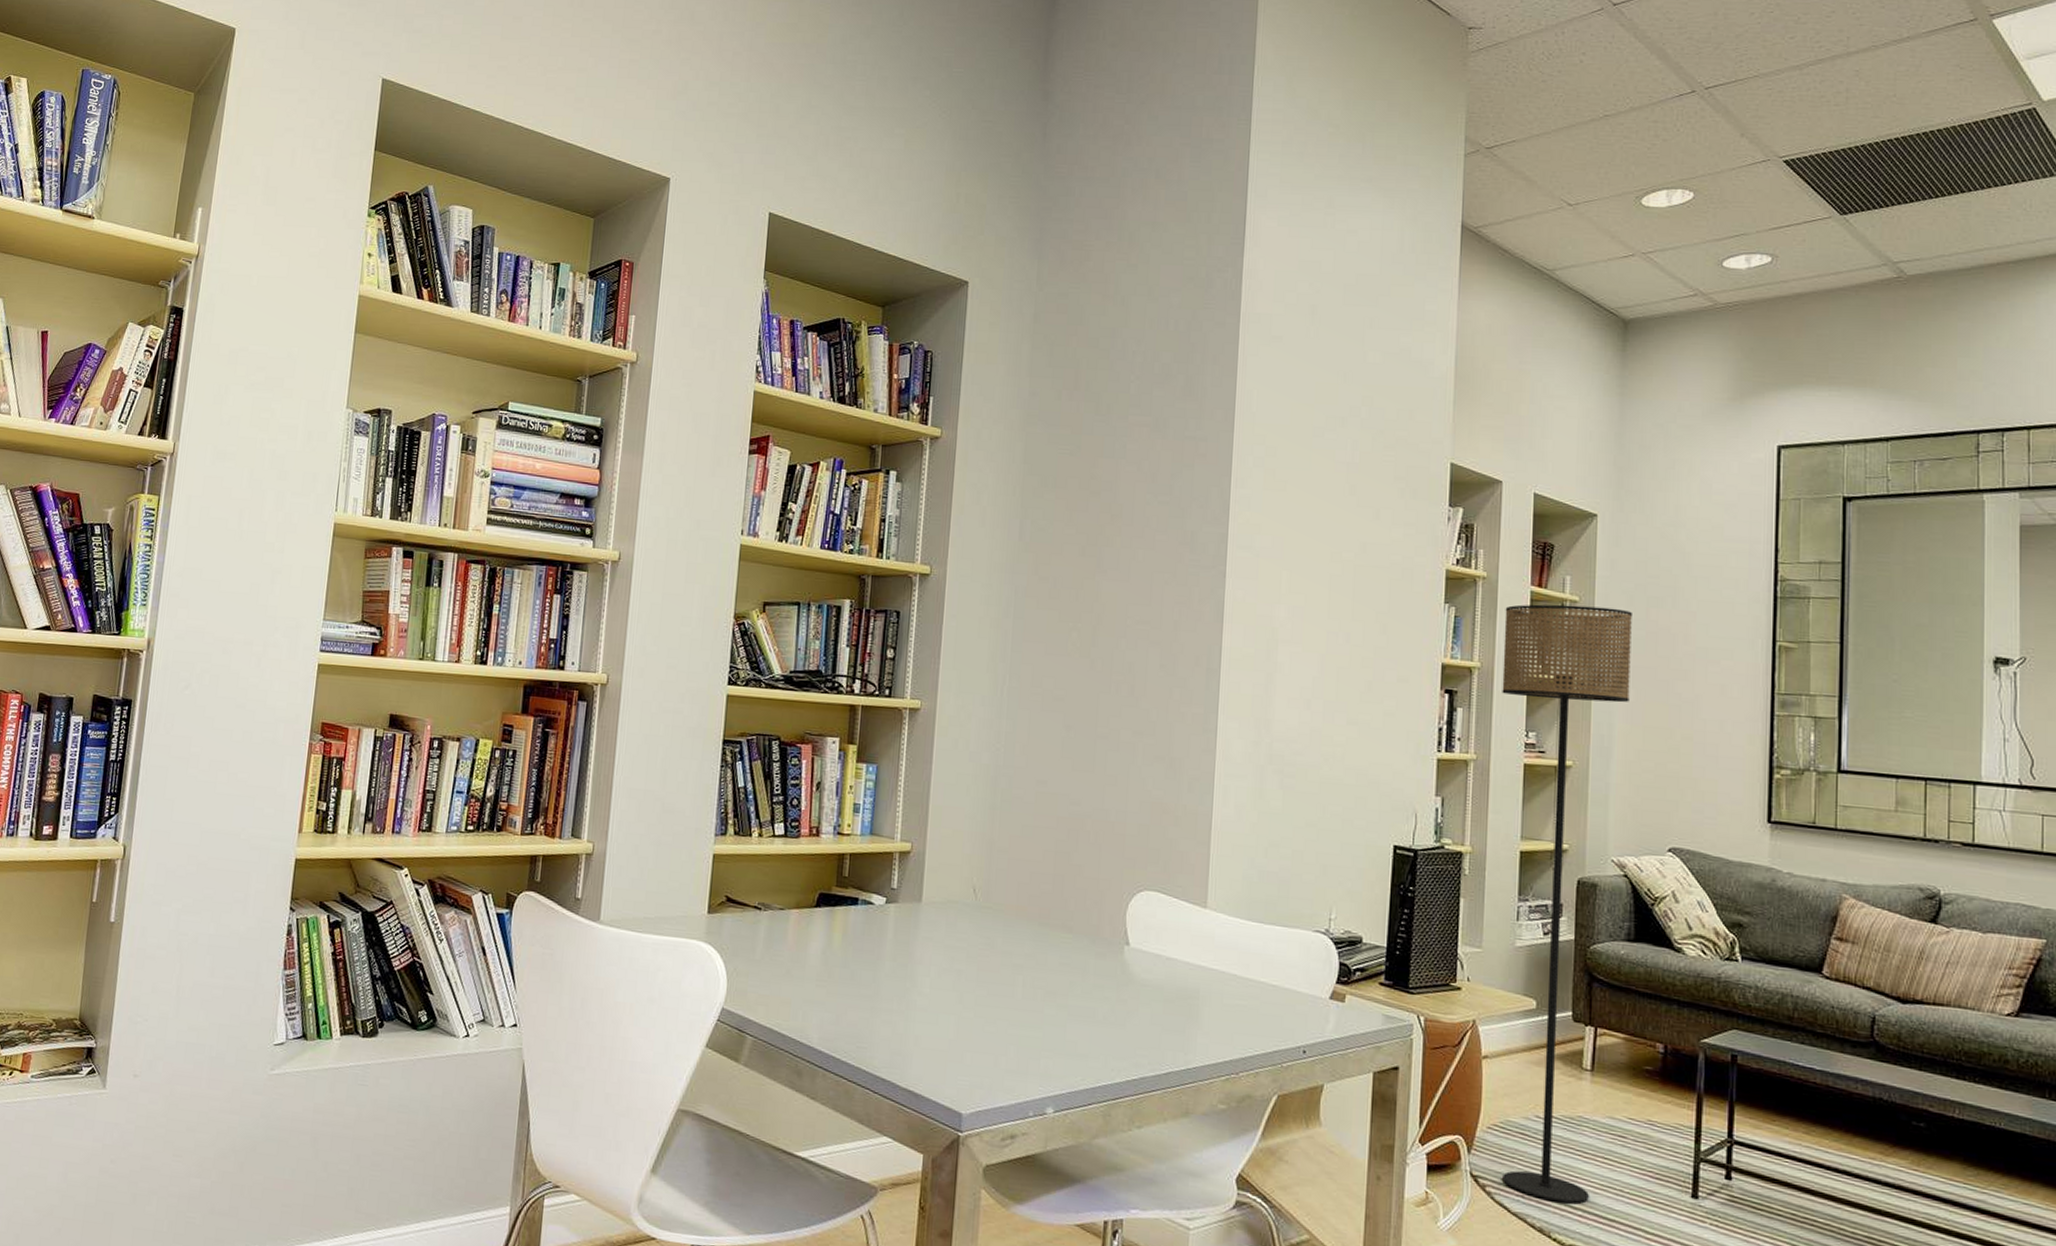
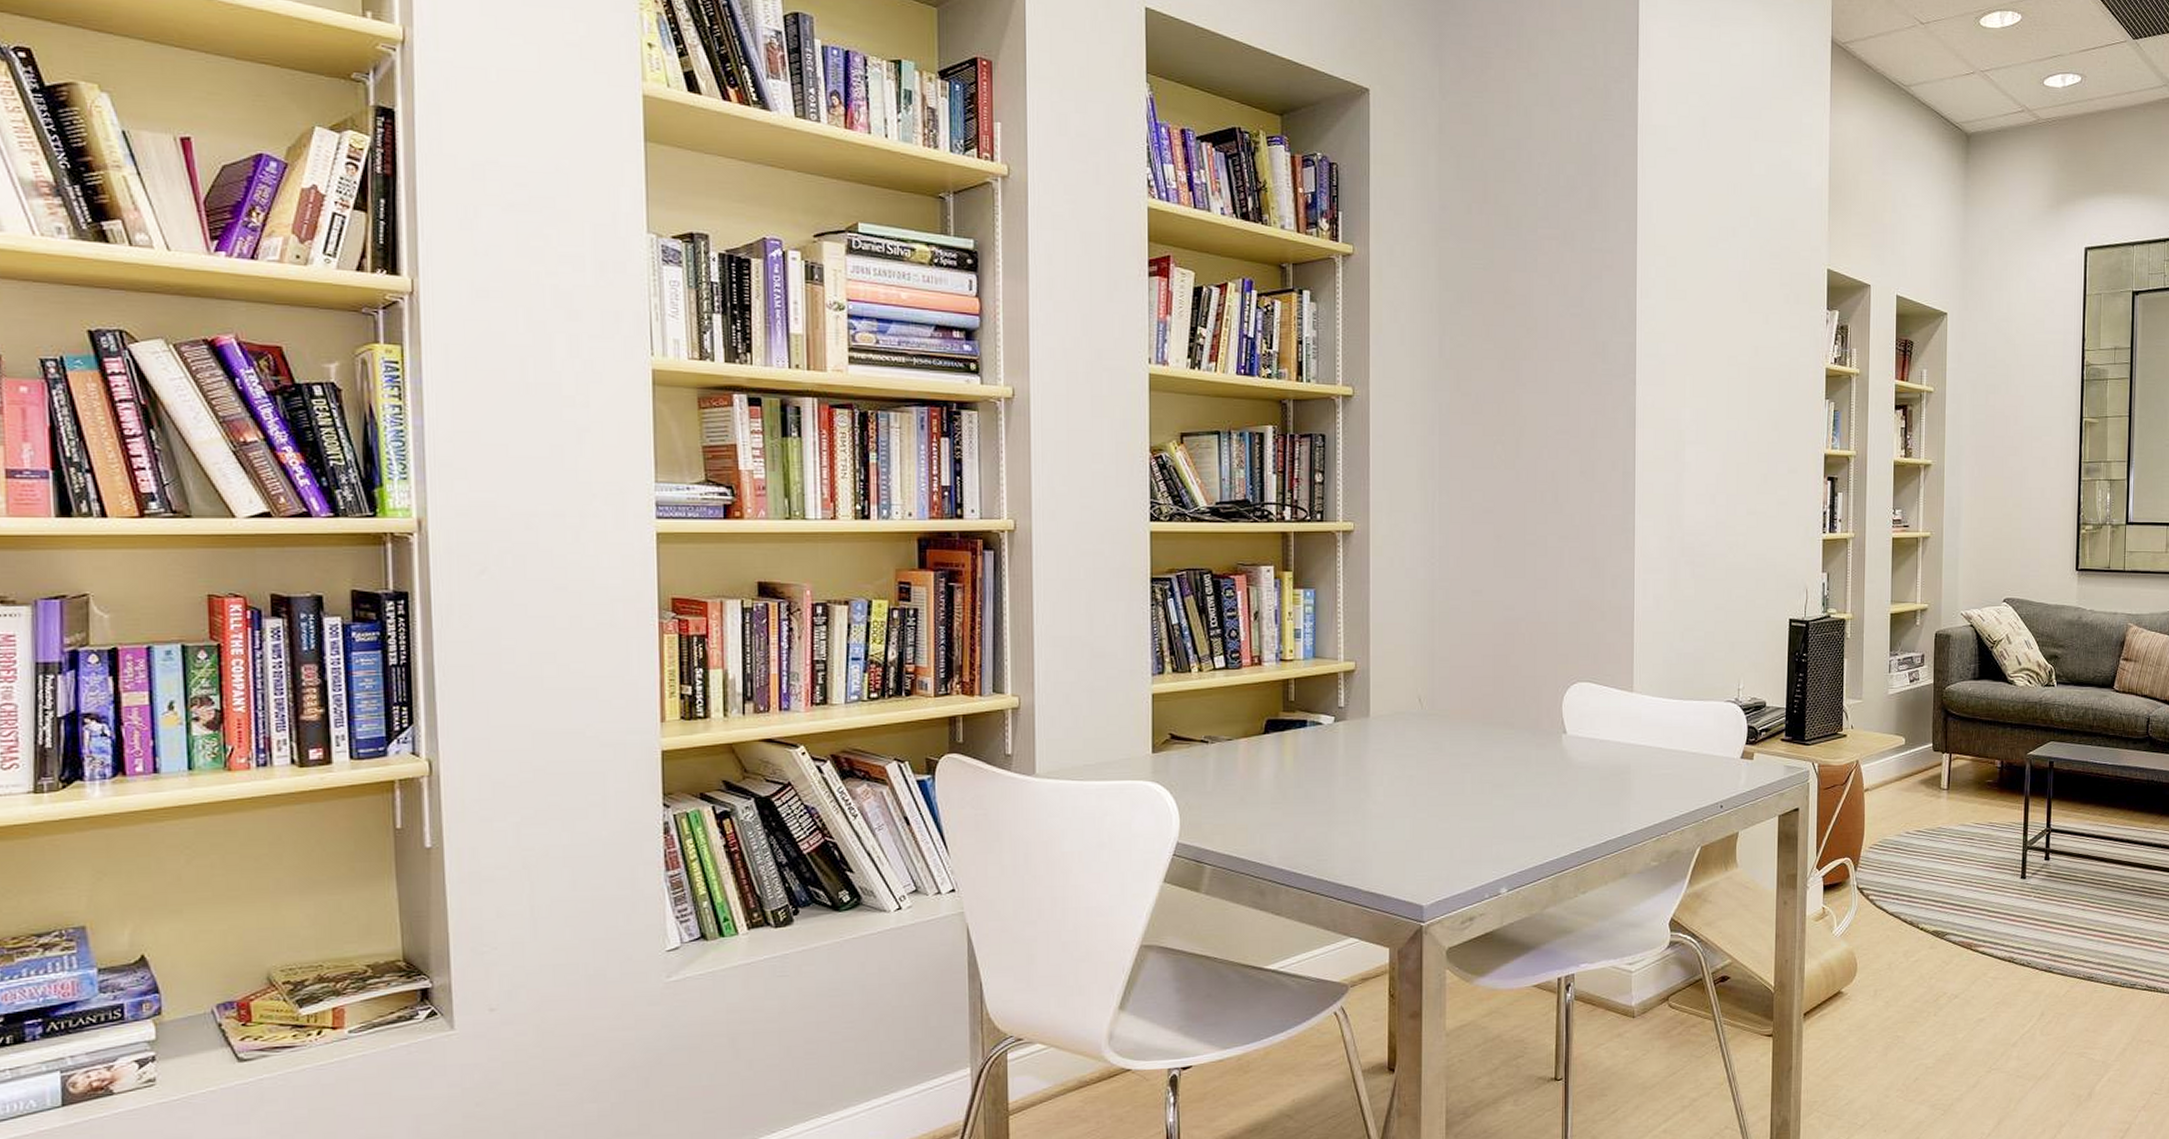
floor lamp: present [1502,604,1632,1204] -> none [1874,395,1975,899]

